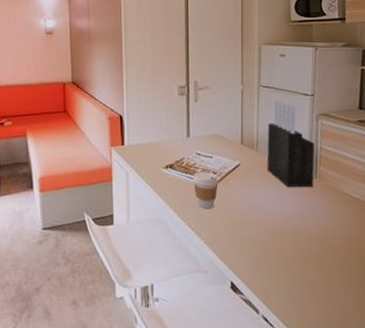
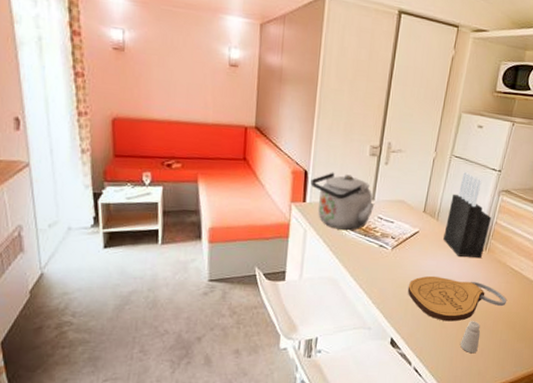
kettle: none [126,114,191,170] -> present [310,172,375,231]
coffee cup: present [193,172,218,209] -> none [371,235,396,272]
cutting board: none [239,211,354,260] -> present [407,276,507,322]
saltshaker: none [310,258,333,297] -> present [460,321,481,354]

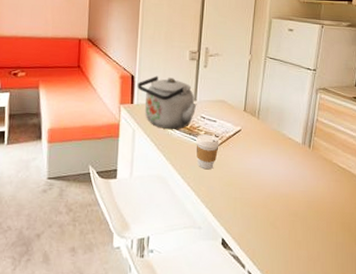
coffee cup: none [371,235,396,272] -> present [196,134,219,170]
cutting board: present [407,276,507,322] -> none [235,174,338,222]
knife block: present [443,171,492,259] -> none [266,71,312,156]
saltshaker: present [460,321,481,354] -> none [294,221,315,257]

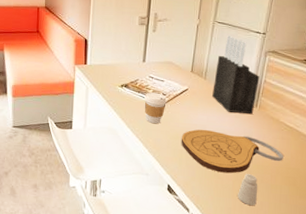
kettle: present [137,76,197,130] -> none [90,39,146,88]
cutting board: none [235,174,338,222] -> present [181,129,283,174]
knife block: none [266,71,312,156] -> present [212,35,260,115]
saltshaker: none [294,221,315,257] -> present [238,174,258,206]

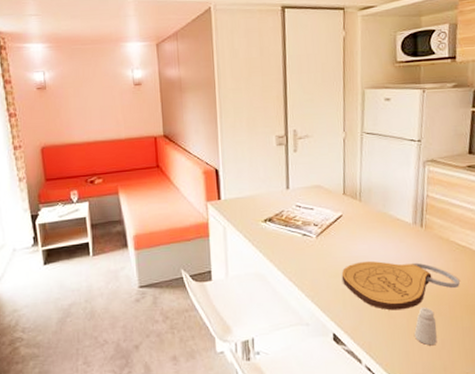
coffee cup: present [144,92,167,124] -> none [293,224,320,262]
knife block: present [212,35,260,115] -> none [370,146,422,238]

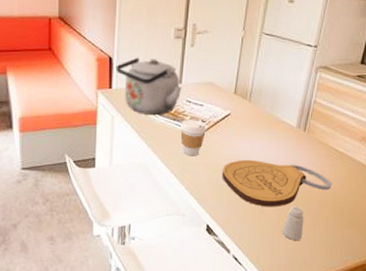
kettle: none [222,167,290,224] -> present [116,57,182,116]
coffee cup: none [293,224,320,262] -> present [180,119,206,156]

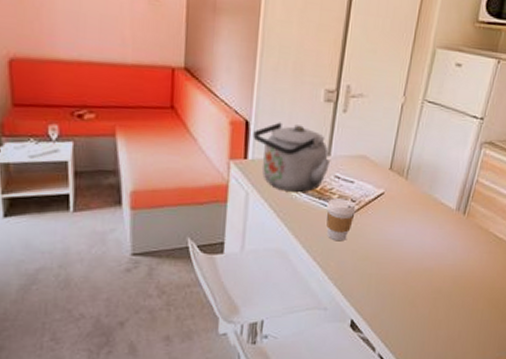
cutting board: present [222,160,332,207] -> none [371,246,489,300]
saltshaker: present [282,206,304,241] -> none [433,299,458,337]

